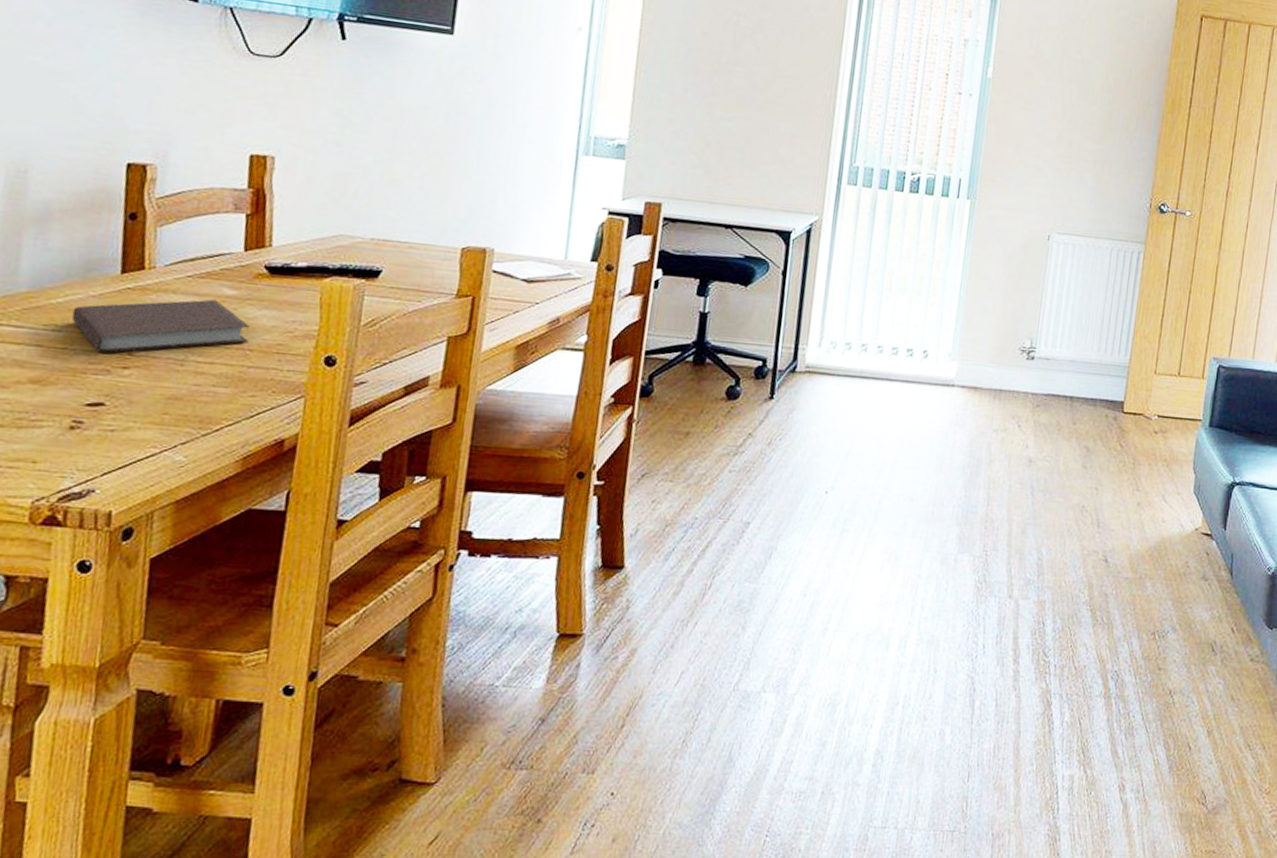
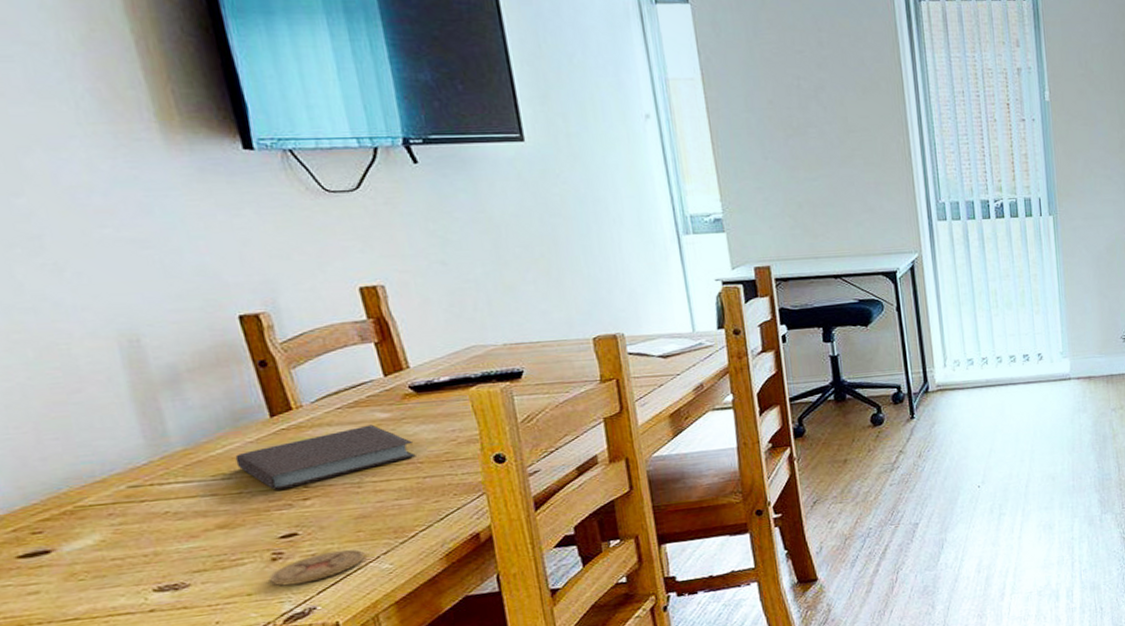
coaster: none [60,430,163,461] -> present [269,548,365,586]

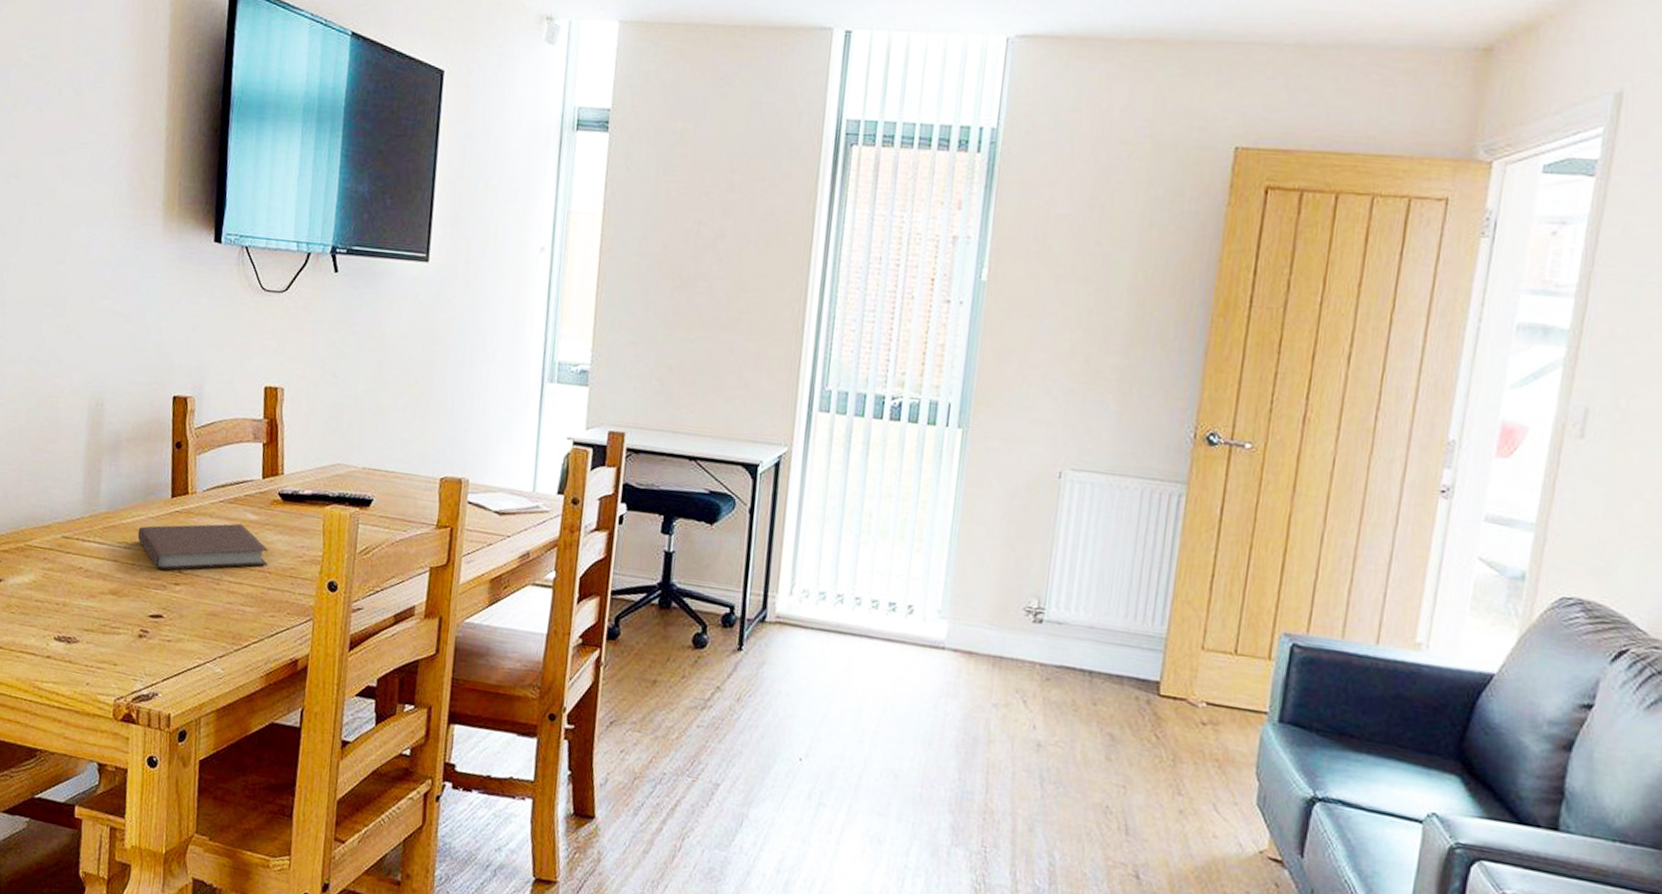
coaster: present [269,548,365,586] -> none [133,641,206,668]

